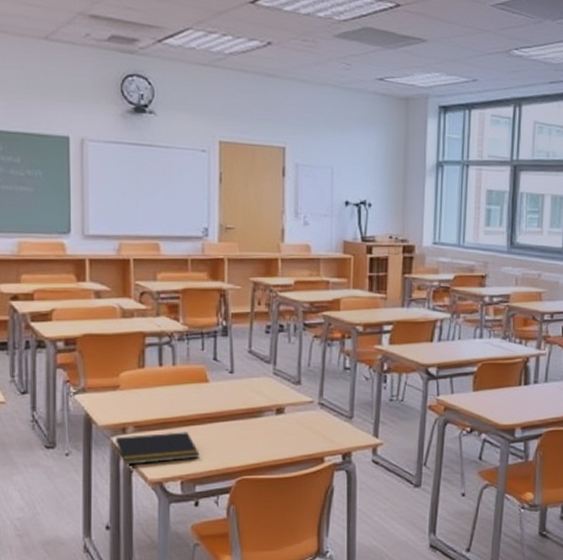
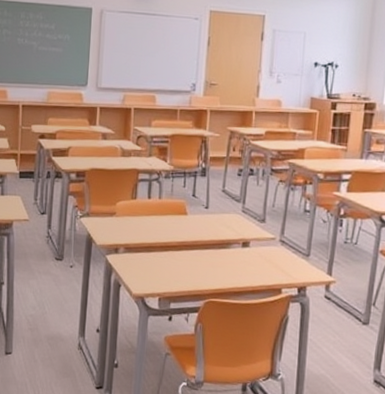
notepad: present [114,432,200,465] -> none [107,255,176,280]

